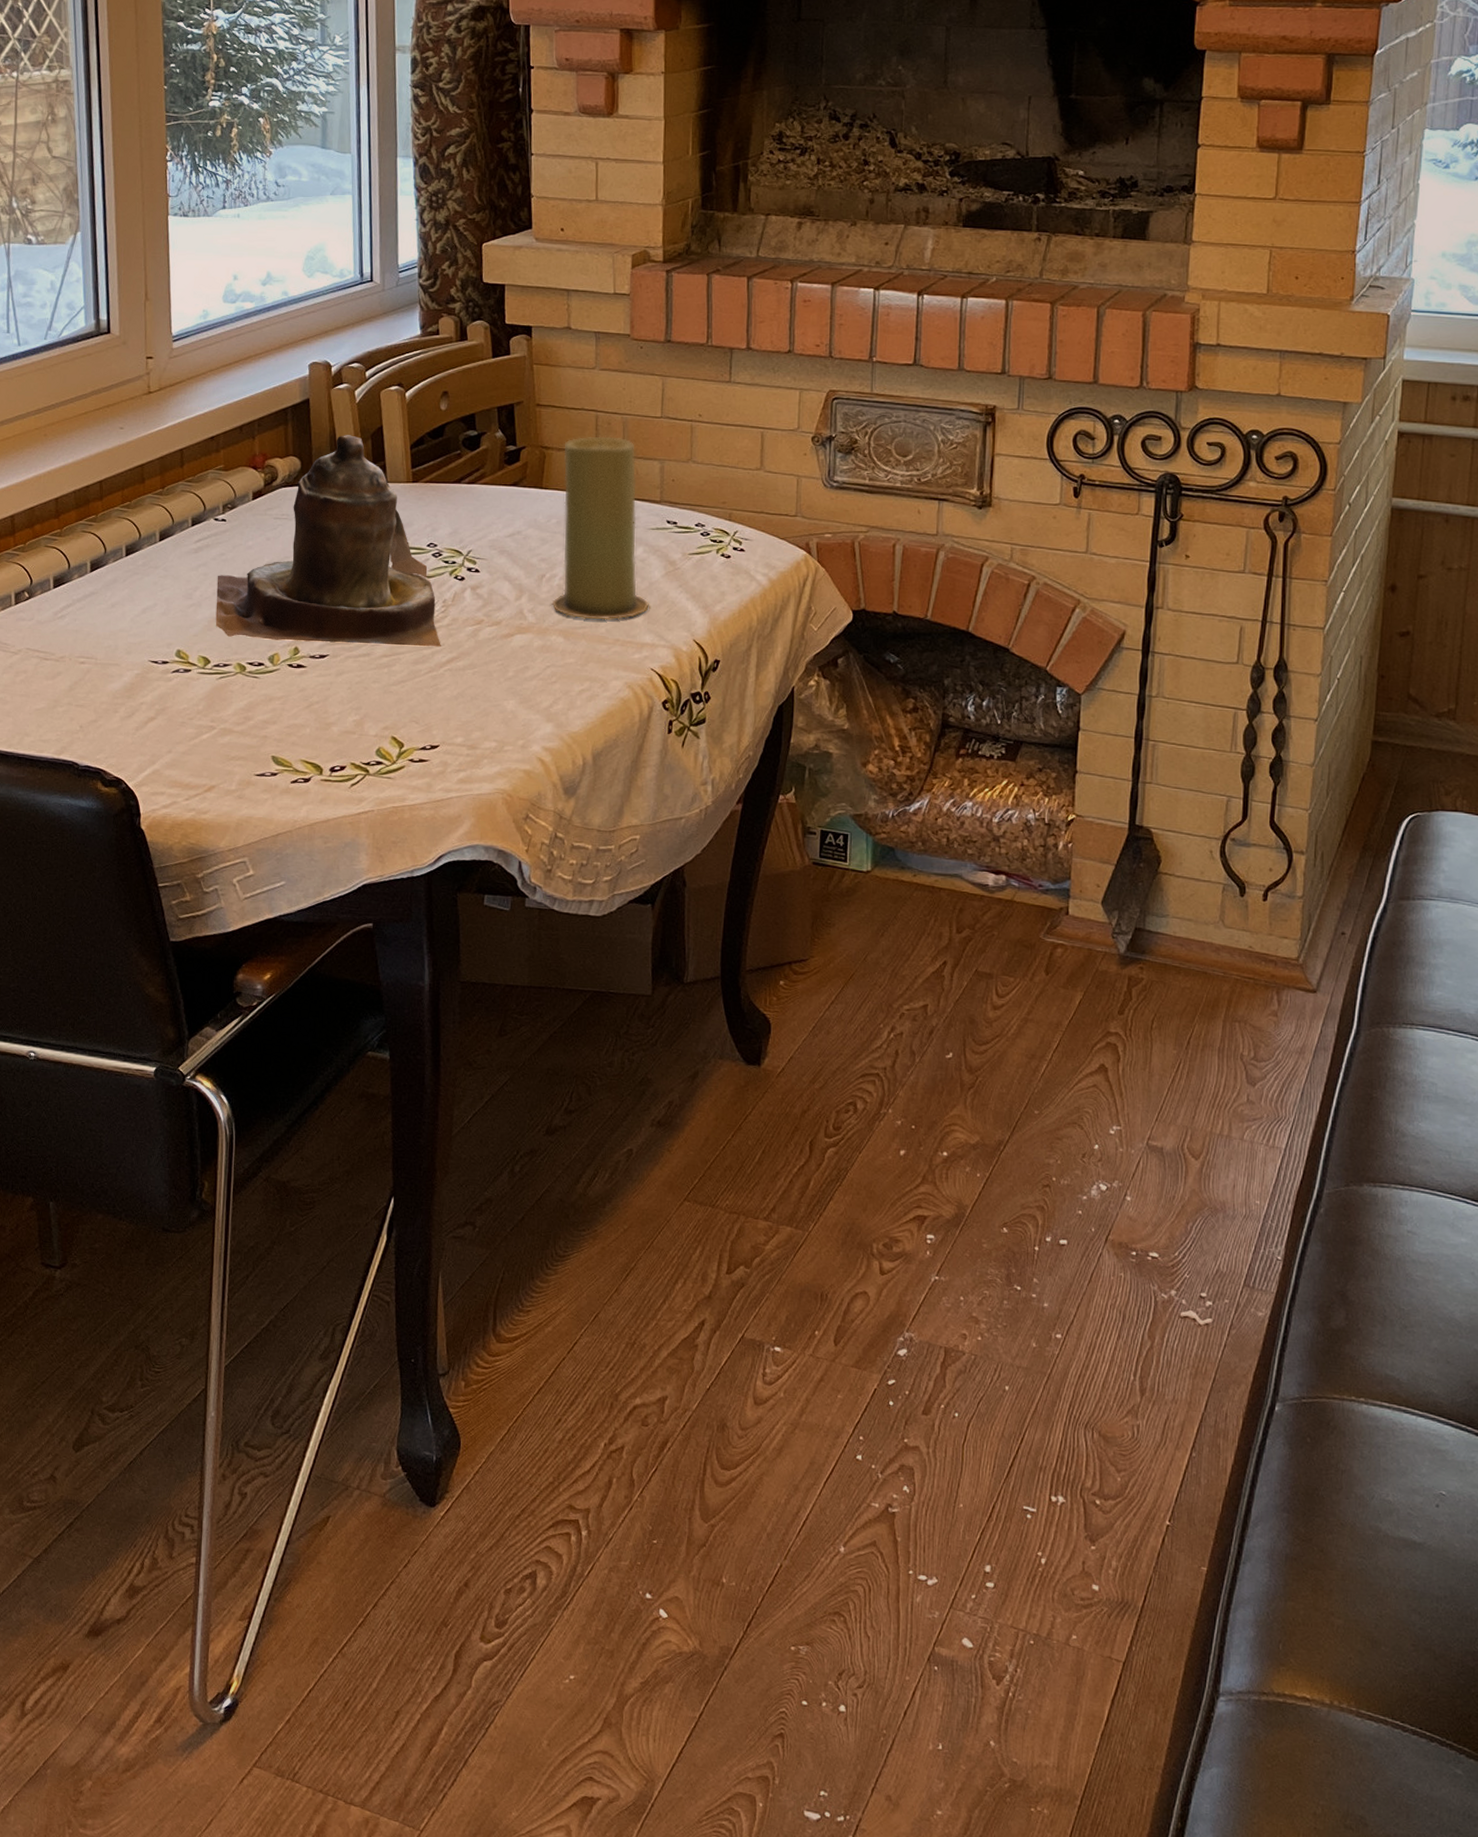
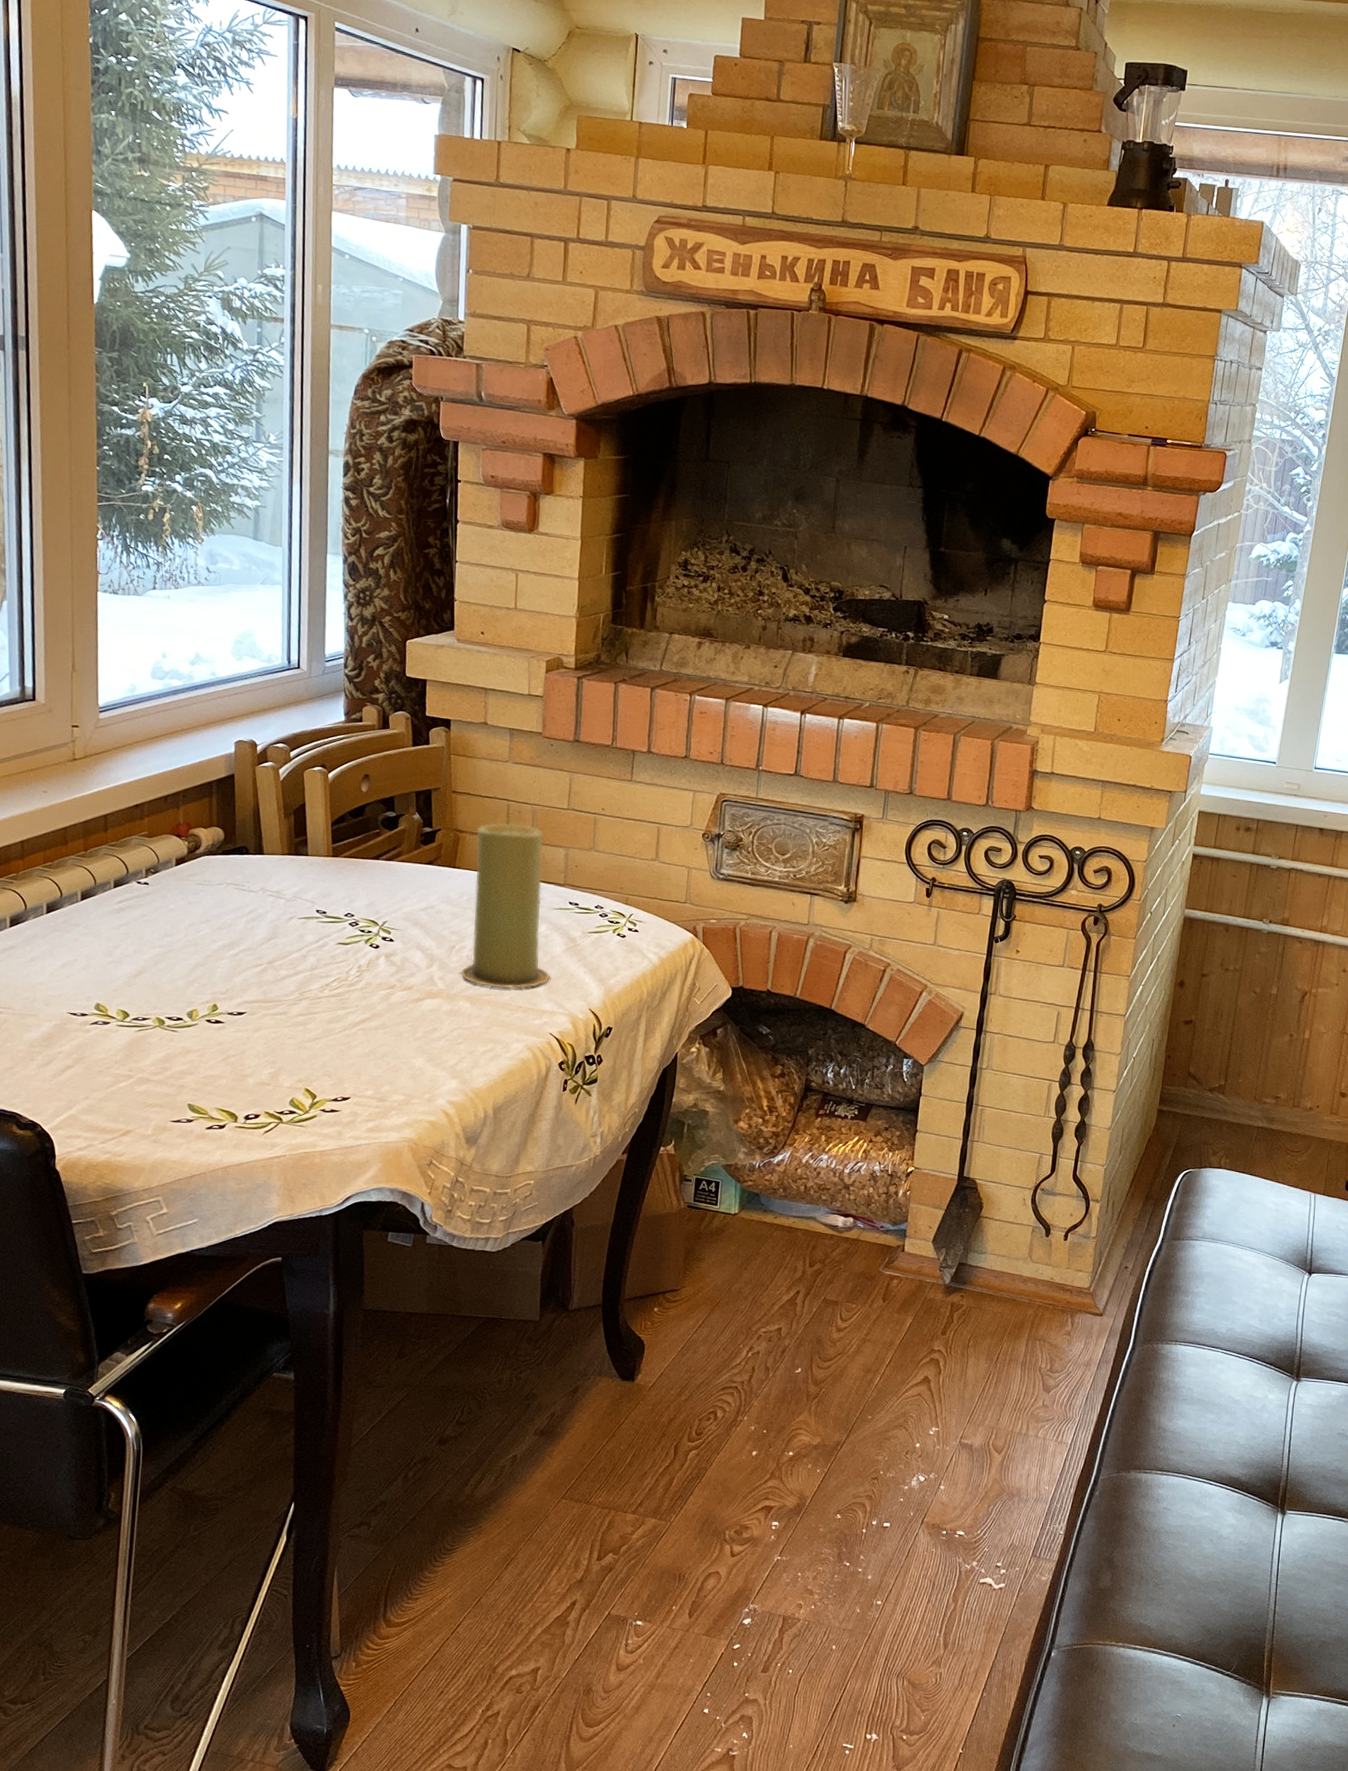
teapot: present [215,435,441,647] -> none [135,809,355,1008]

